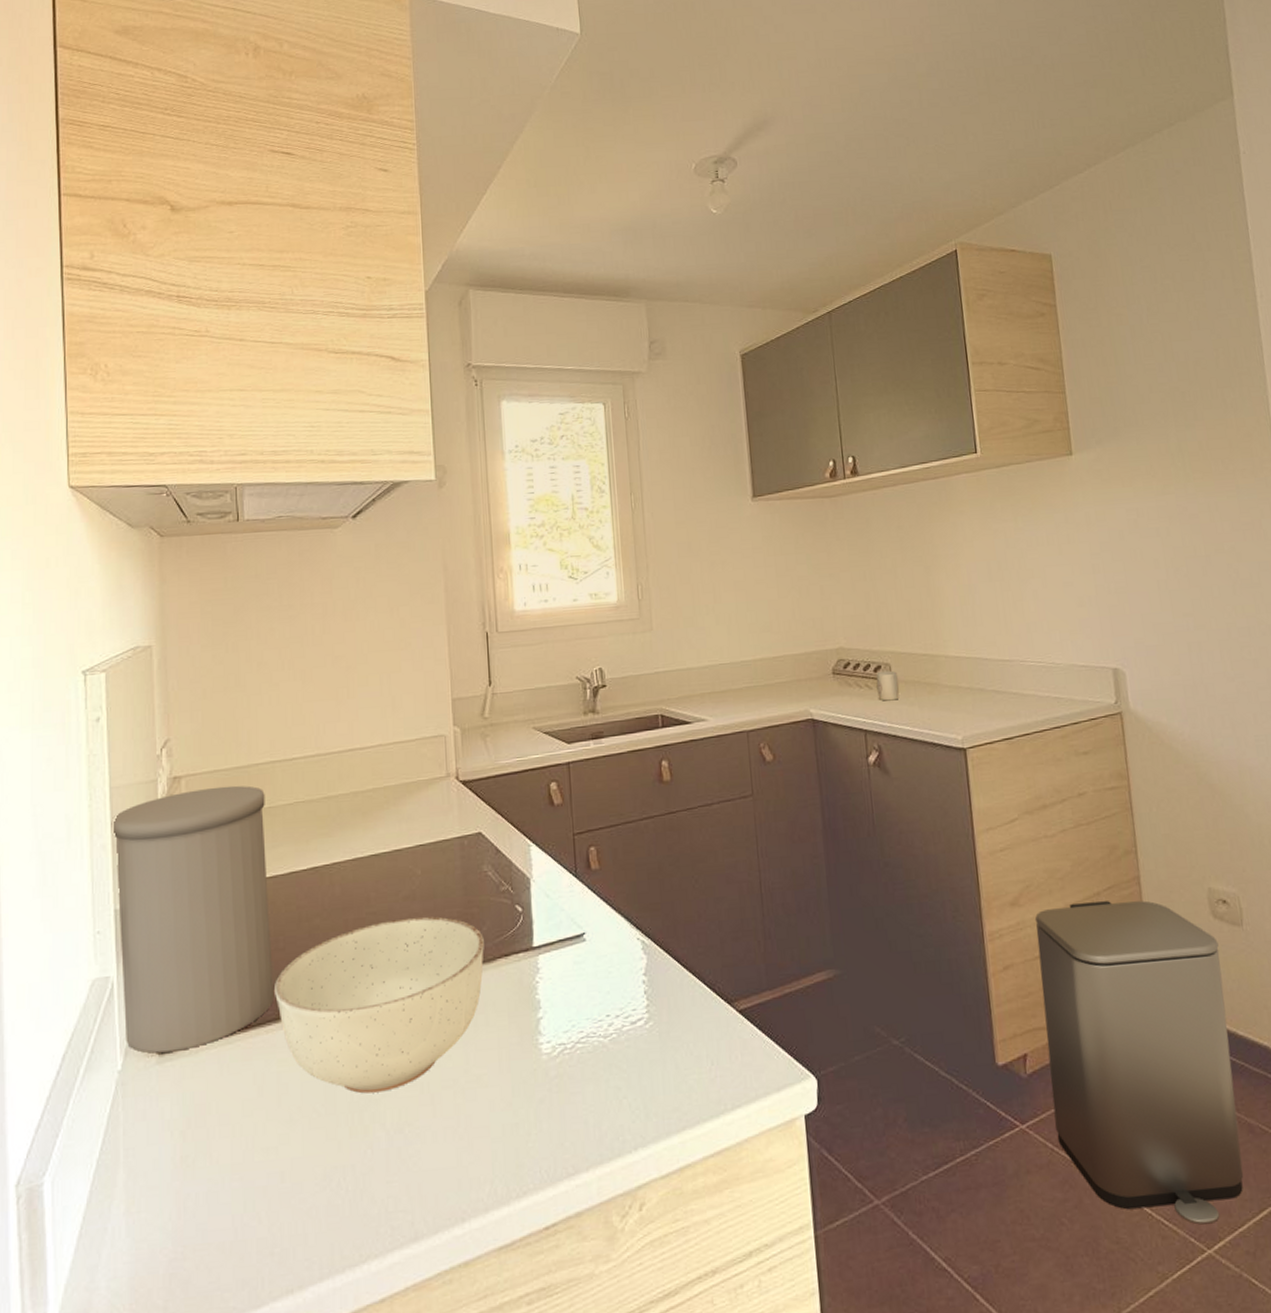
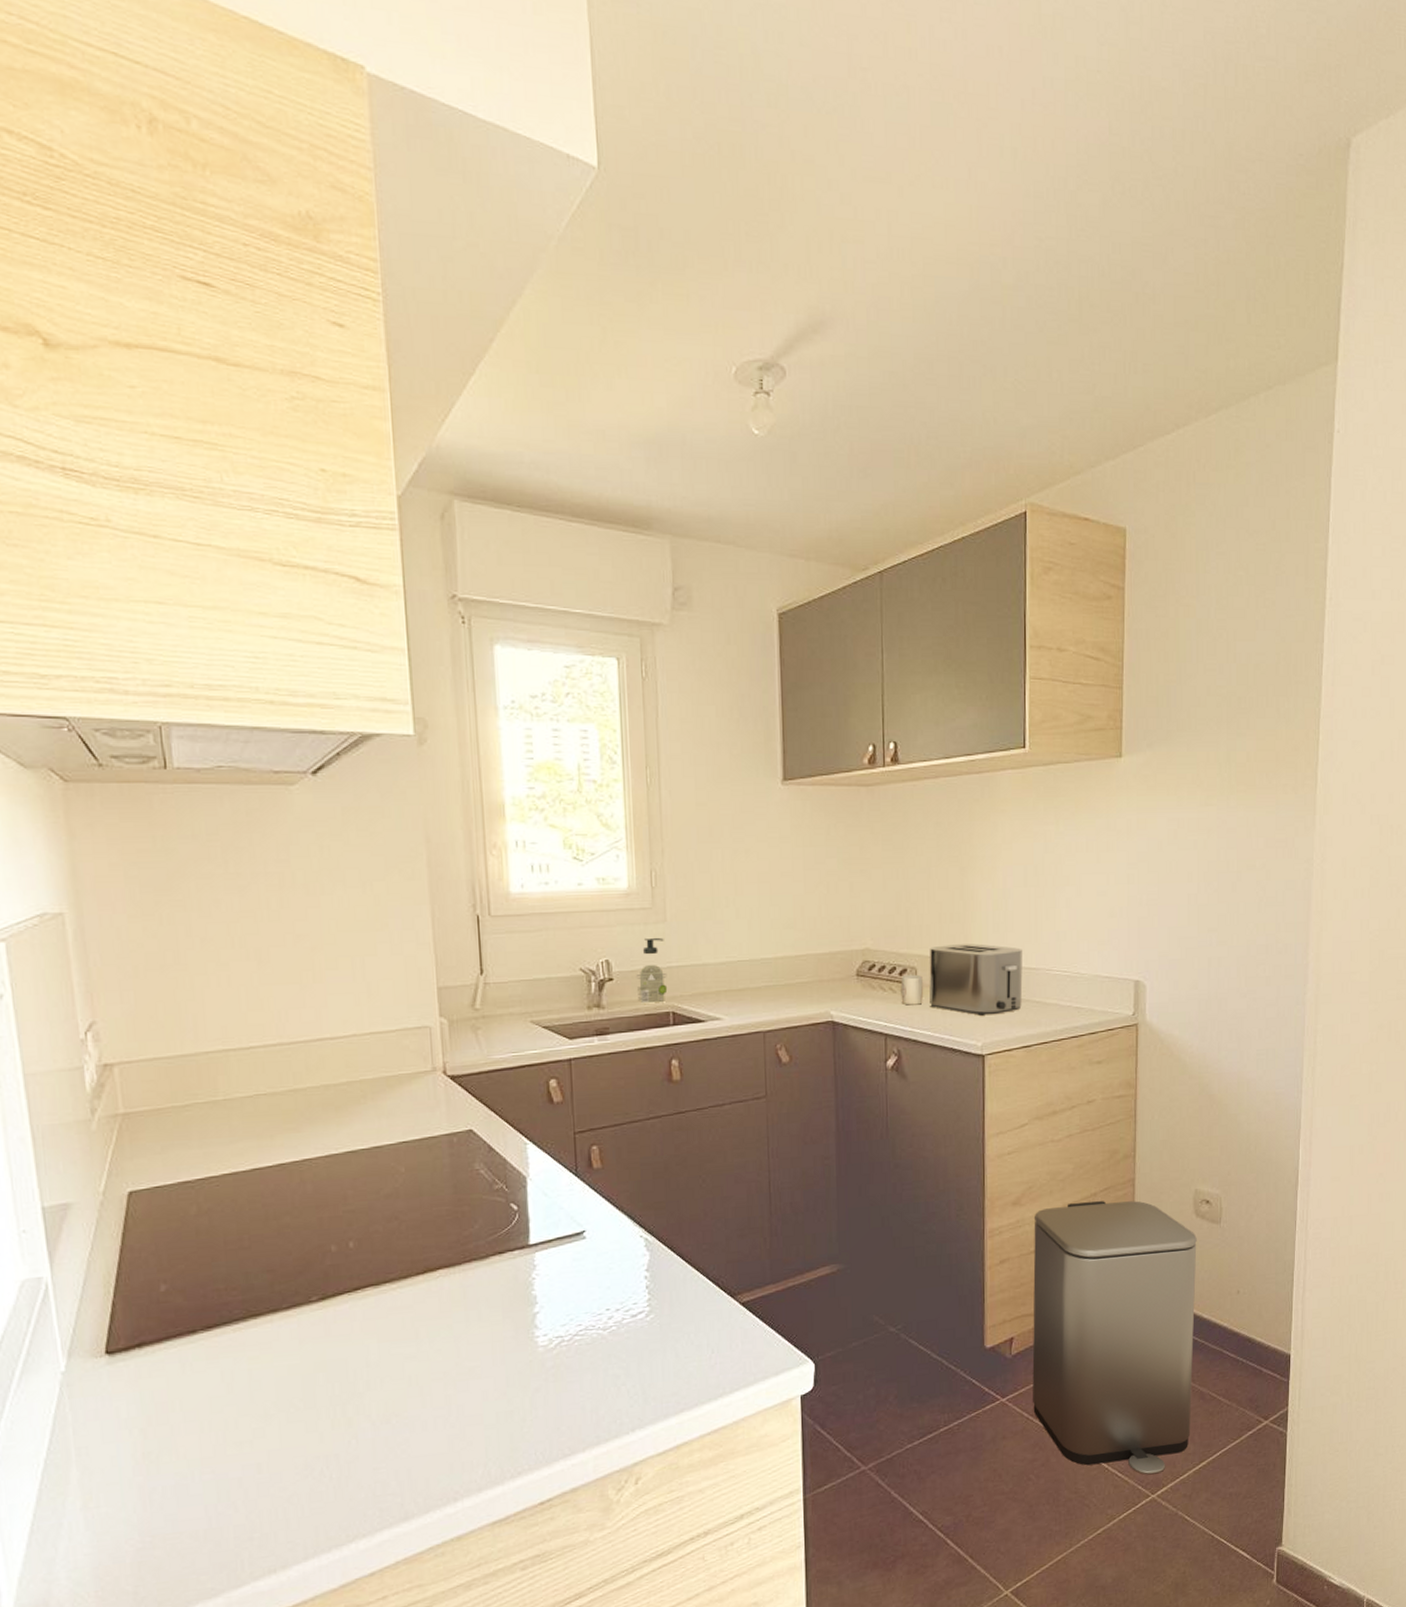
canister: present [111,785,274,1054] -> none [28,1075,240,1354]
bowl: present [275,916,484,1094] -> none [240,1214,476,1388]
soap dispenser: none [626,645,656,708] -> present [636,937,668,1004]
toaster: none [902,638,999,710] -> present [929,944,1023,1017]

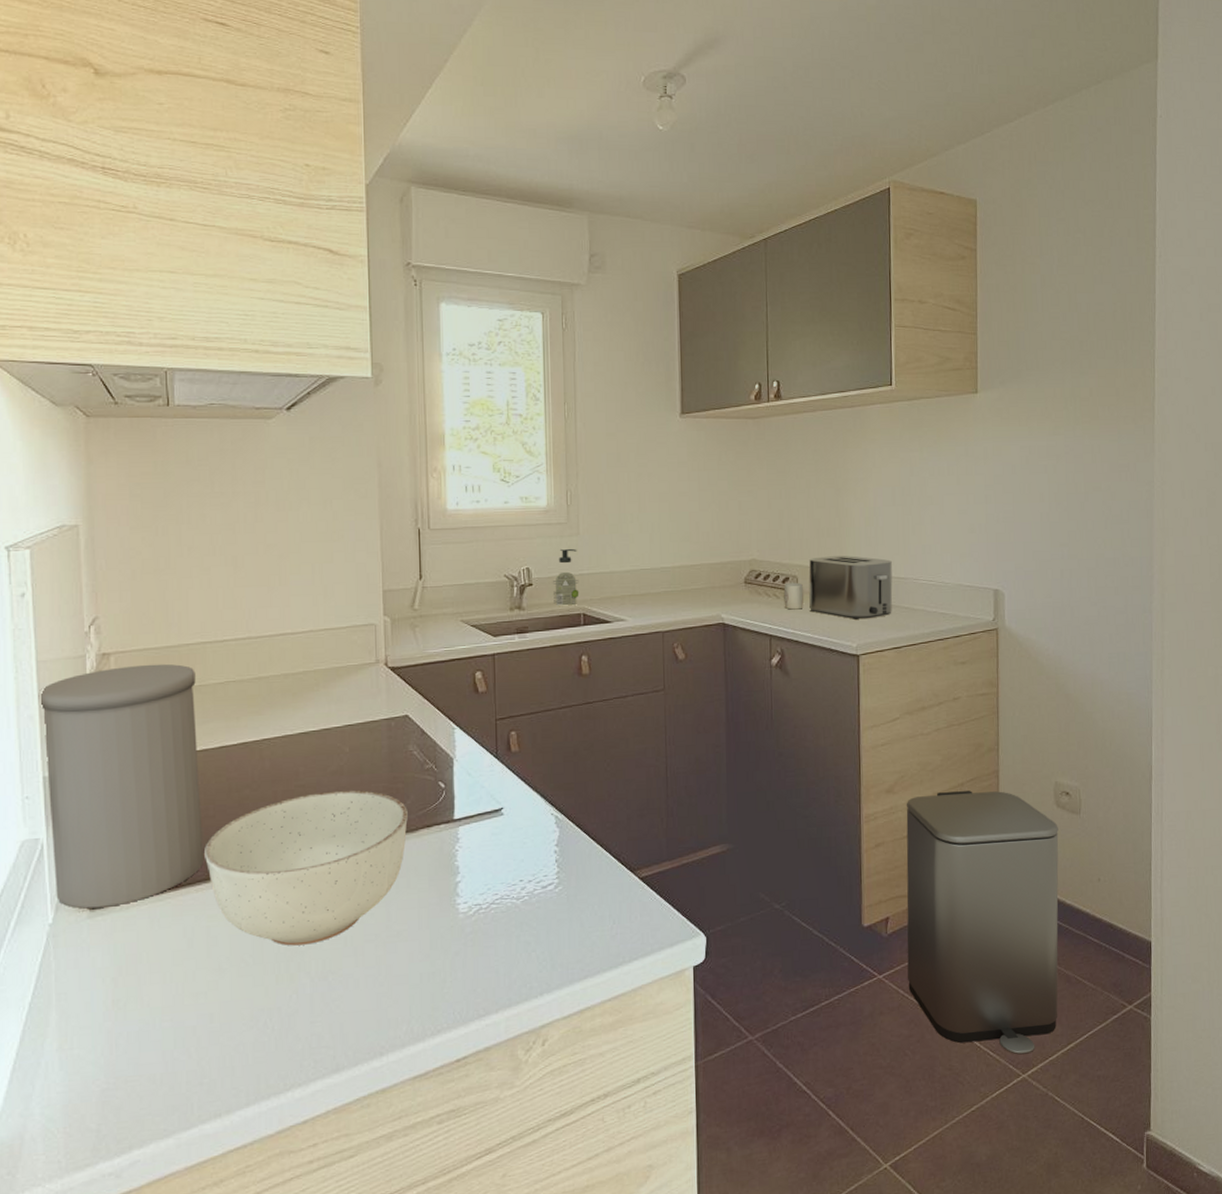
canister: none [28,1075,240,1354] -> present [38,663,203,909]
bowl: none [240,1214,476,1388] -> present [205,790,408,946]

